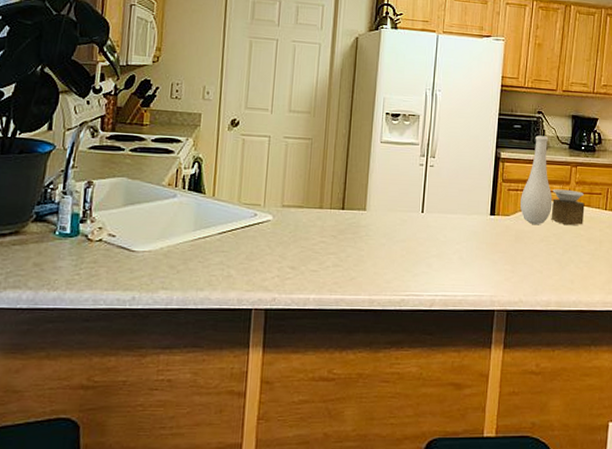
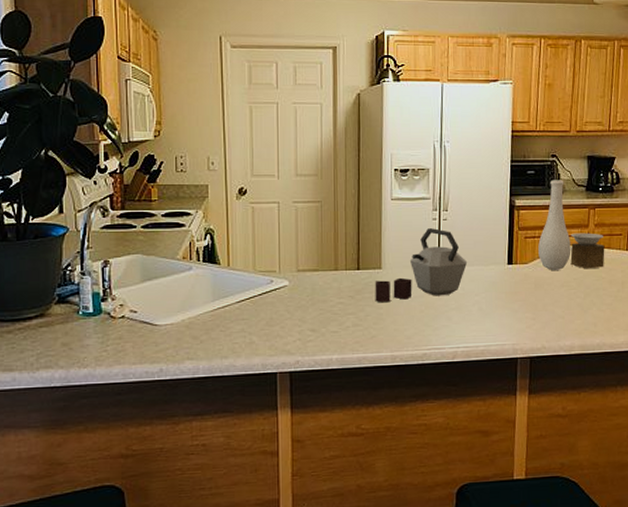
kettle: none [357,173,451,244] -> present [375,228,468,302]

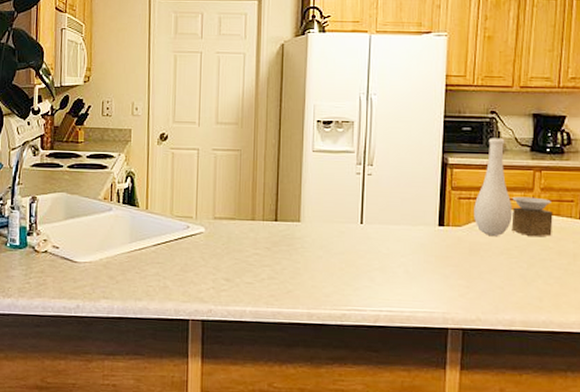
kettle: present [375,228,468,302] -> none [292,183,394,256]

